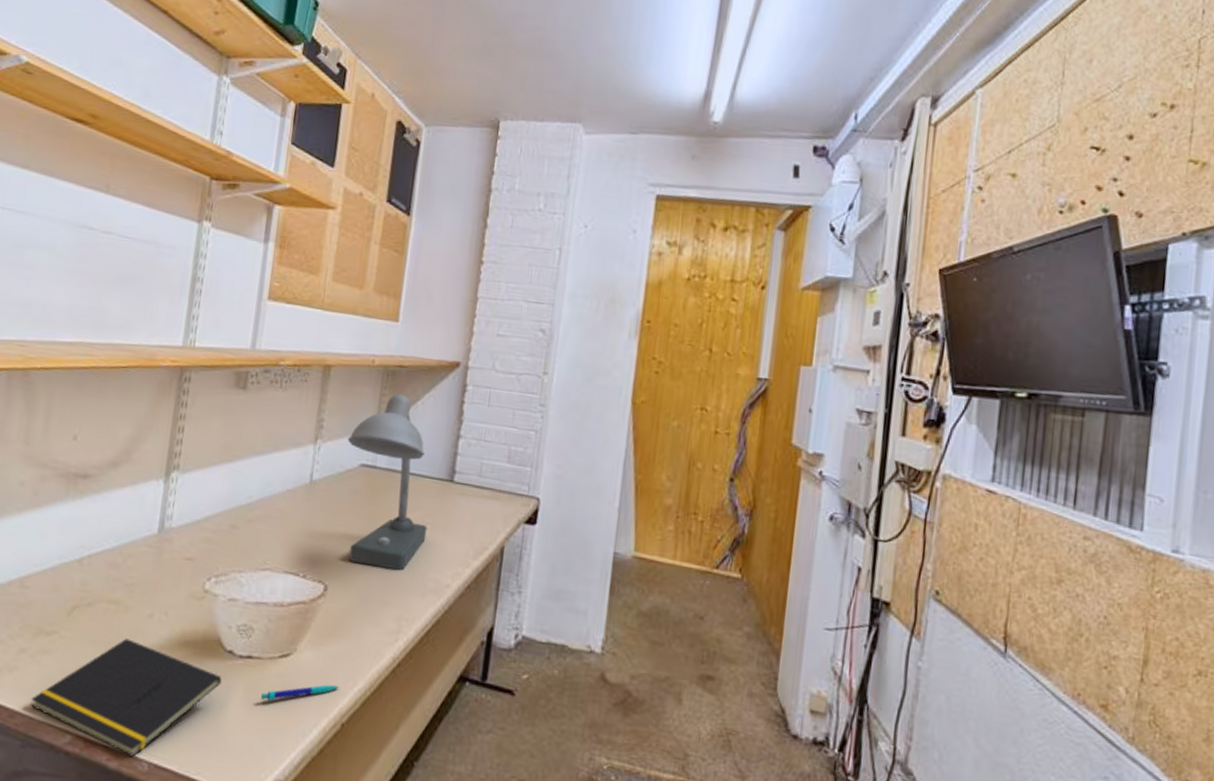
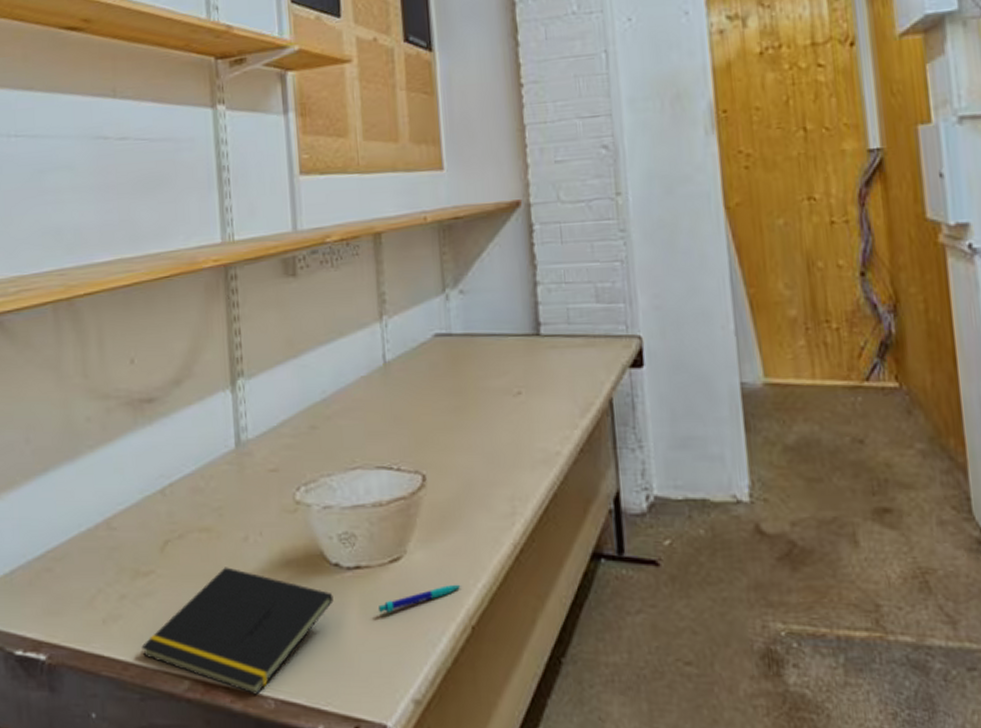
desk lamp: present [347,393,427,571] -> none [414,249,523,446]

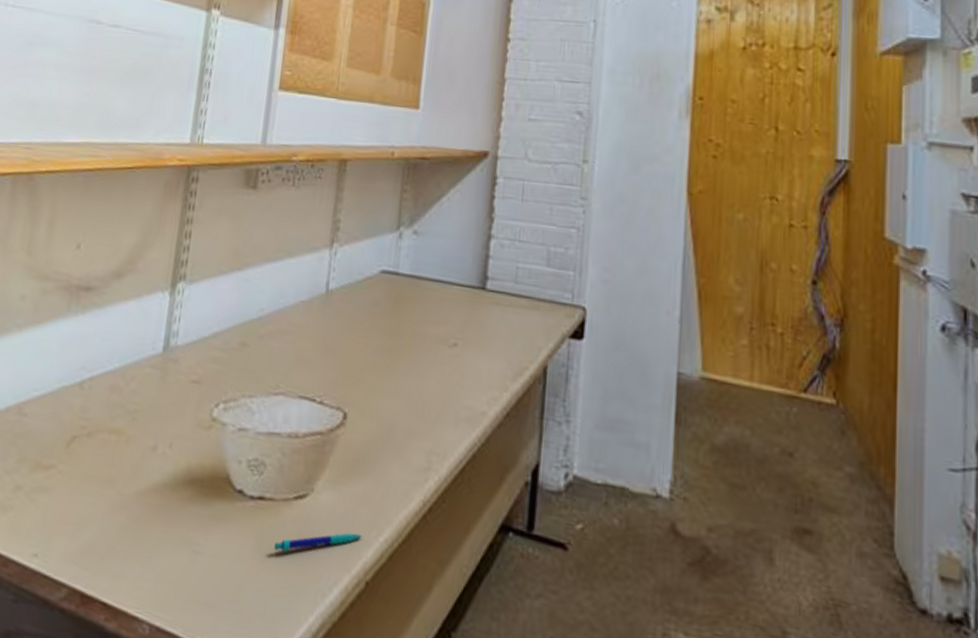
notepad: present [141,567,334,695] -> none [26,474,231,617]

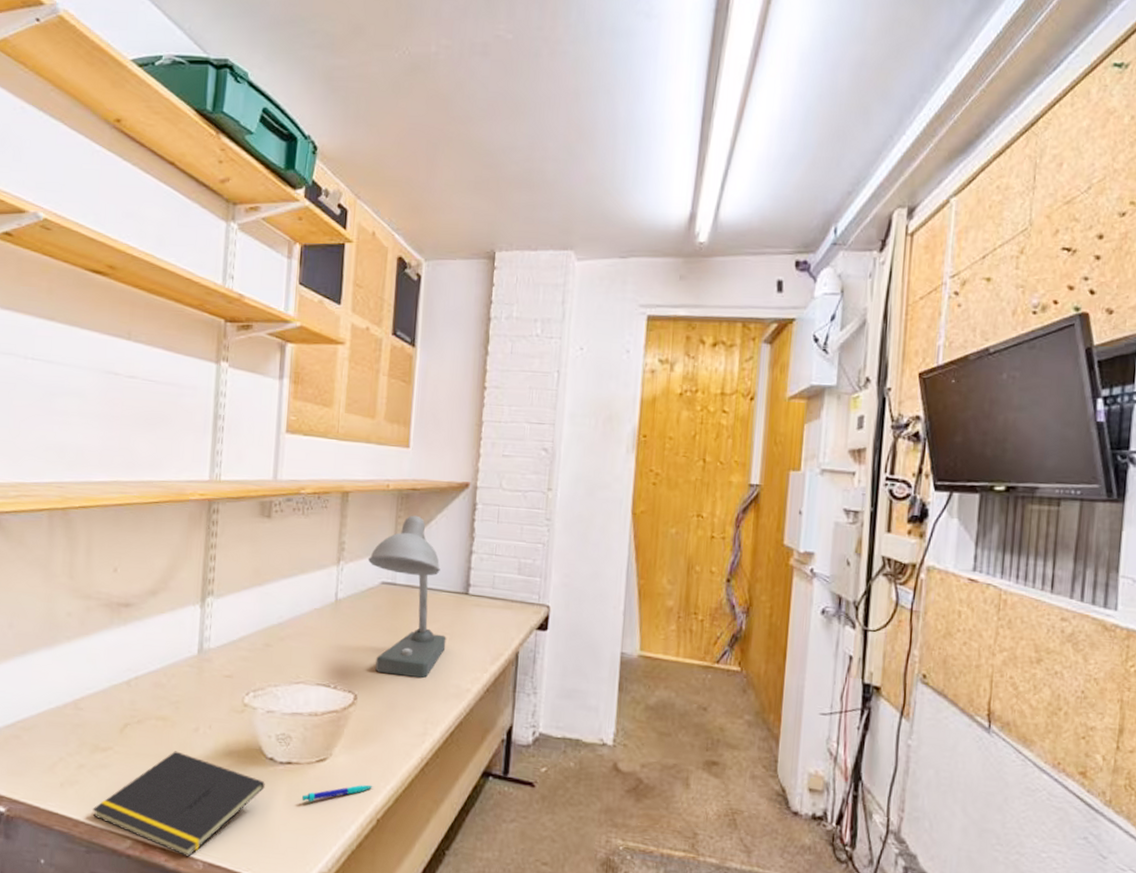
notepad: none [26,474,231,617] -> present [92,751,265,857]
desk lamp: none [366,189,458,396] -> present [367,515,446,679]

